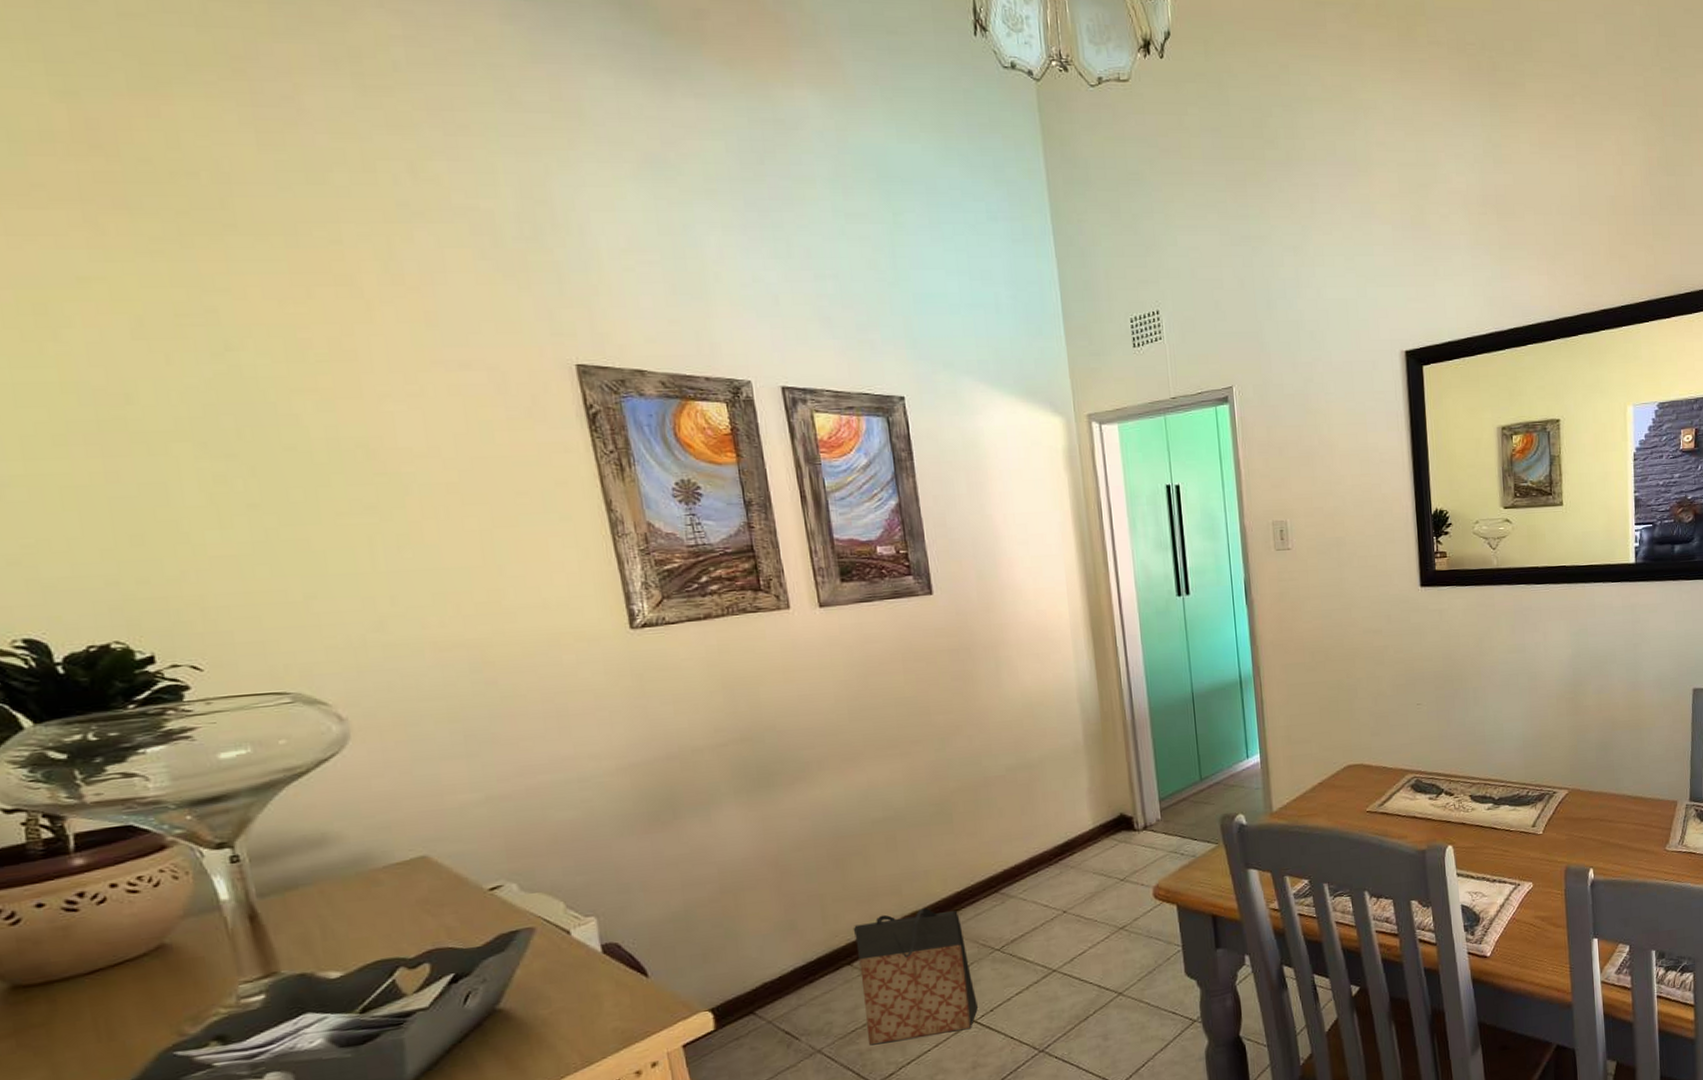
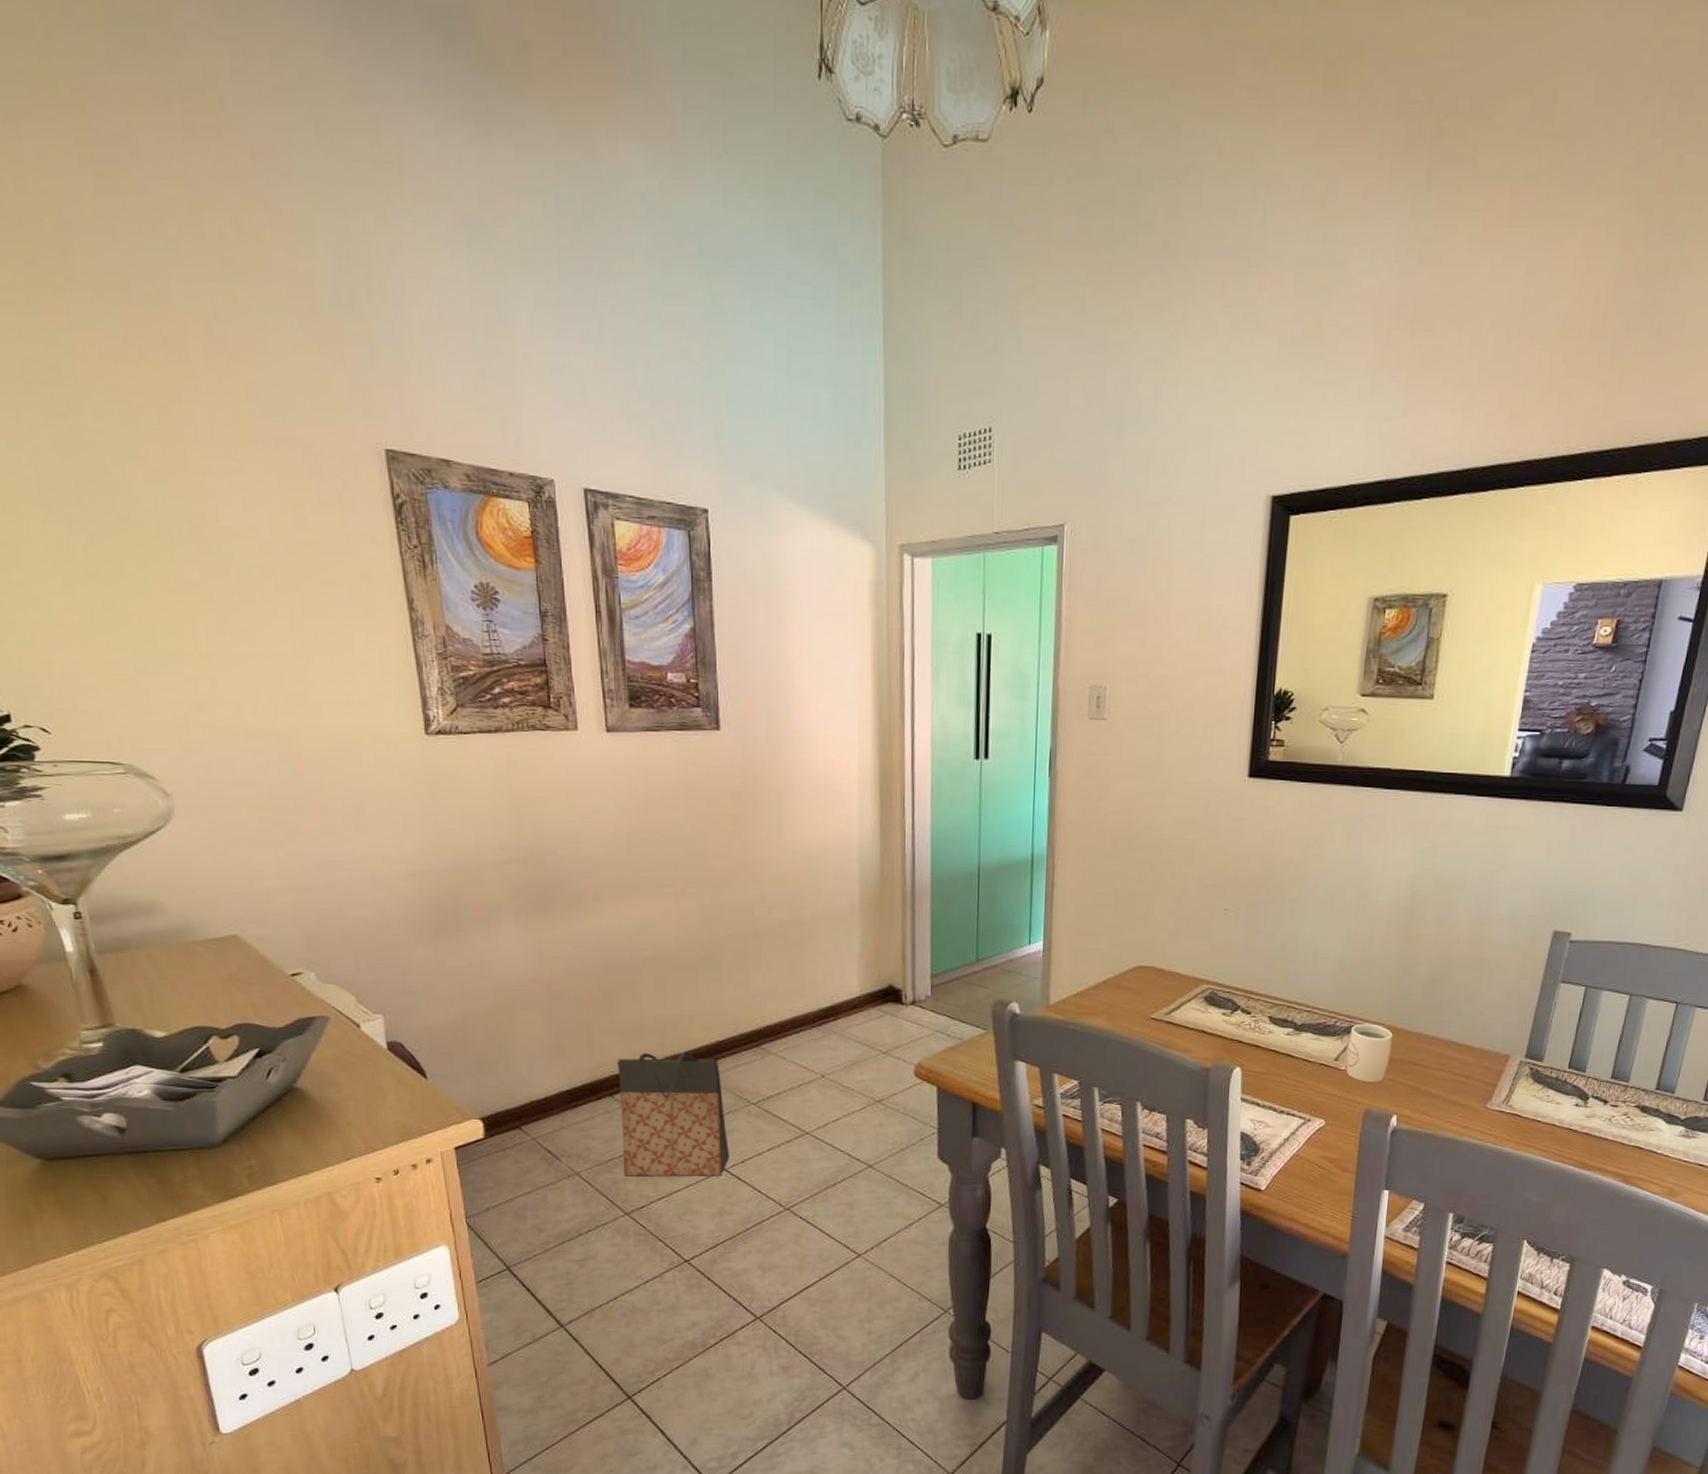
mug: none [1541,789,1579,843] -> present [1345,1024,1393,1083]

